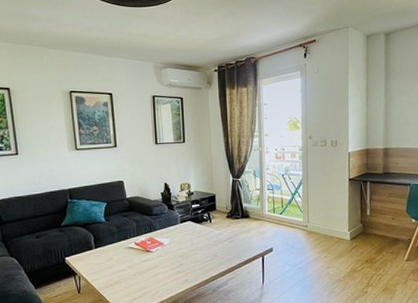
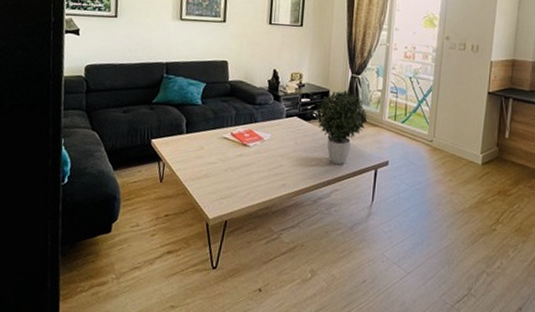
potted plant: none [205,193,250,257] -> present [315,90,367,166]

